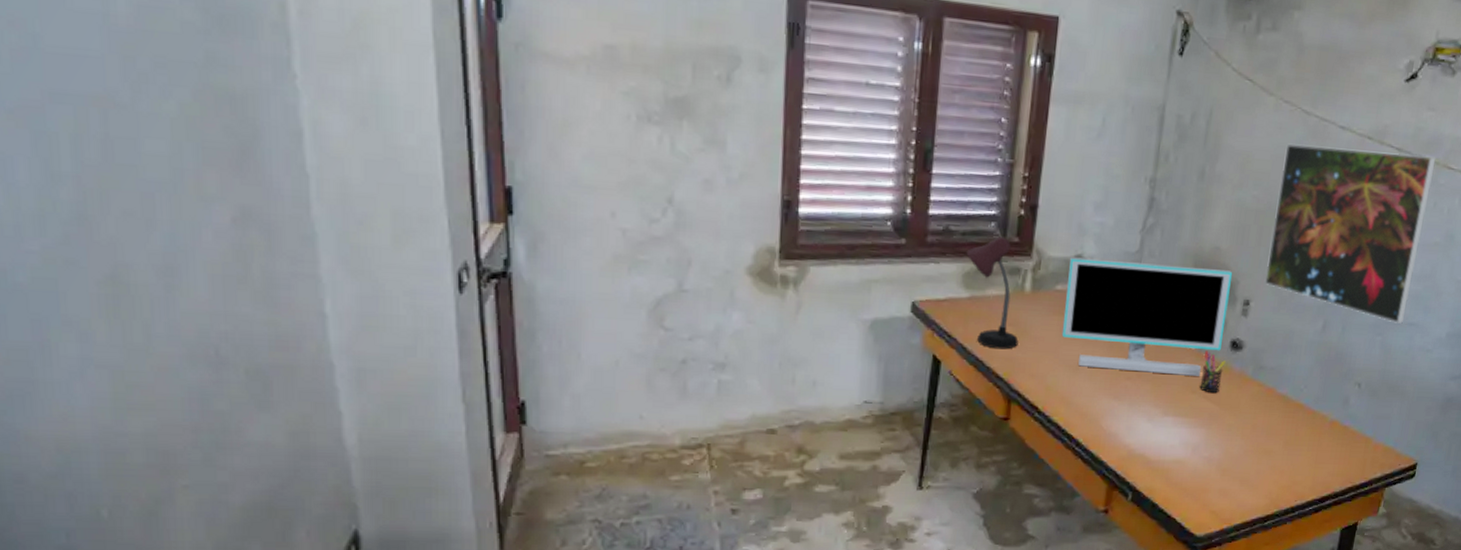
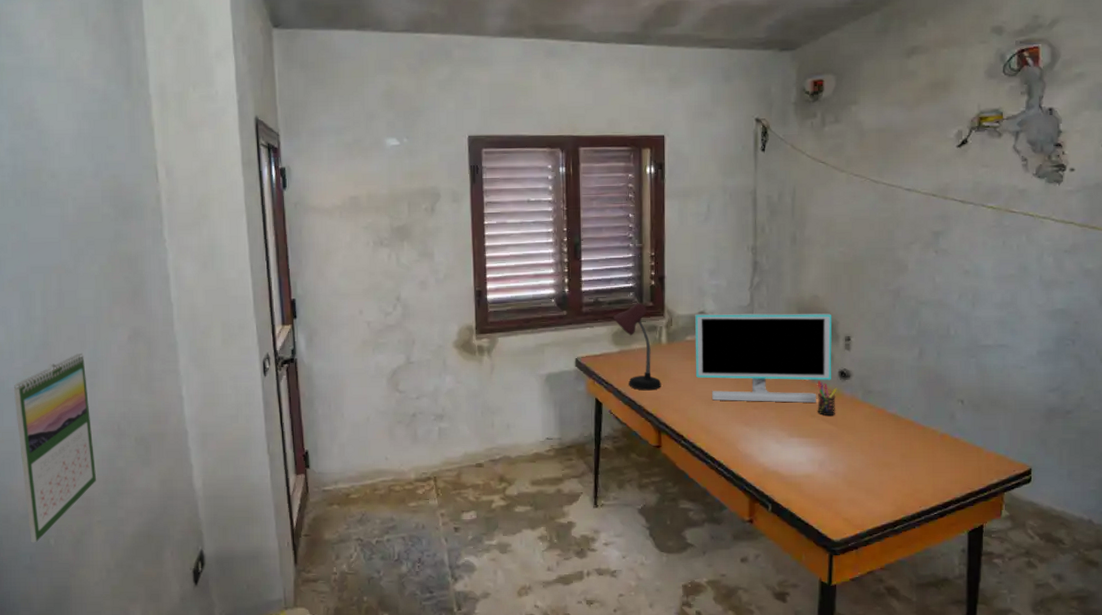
calendar: none [25,236,181,514] -> present [14,352,97,543]
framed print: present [1265,144,1436,325] -> none [860,203,998,347]

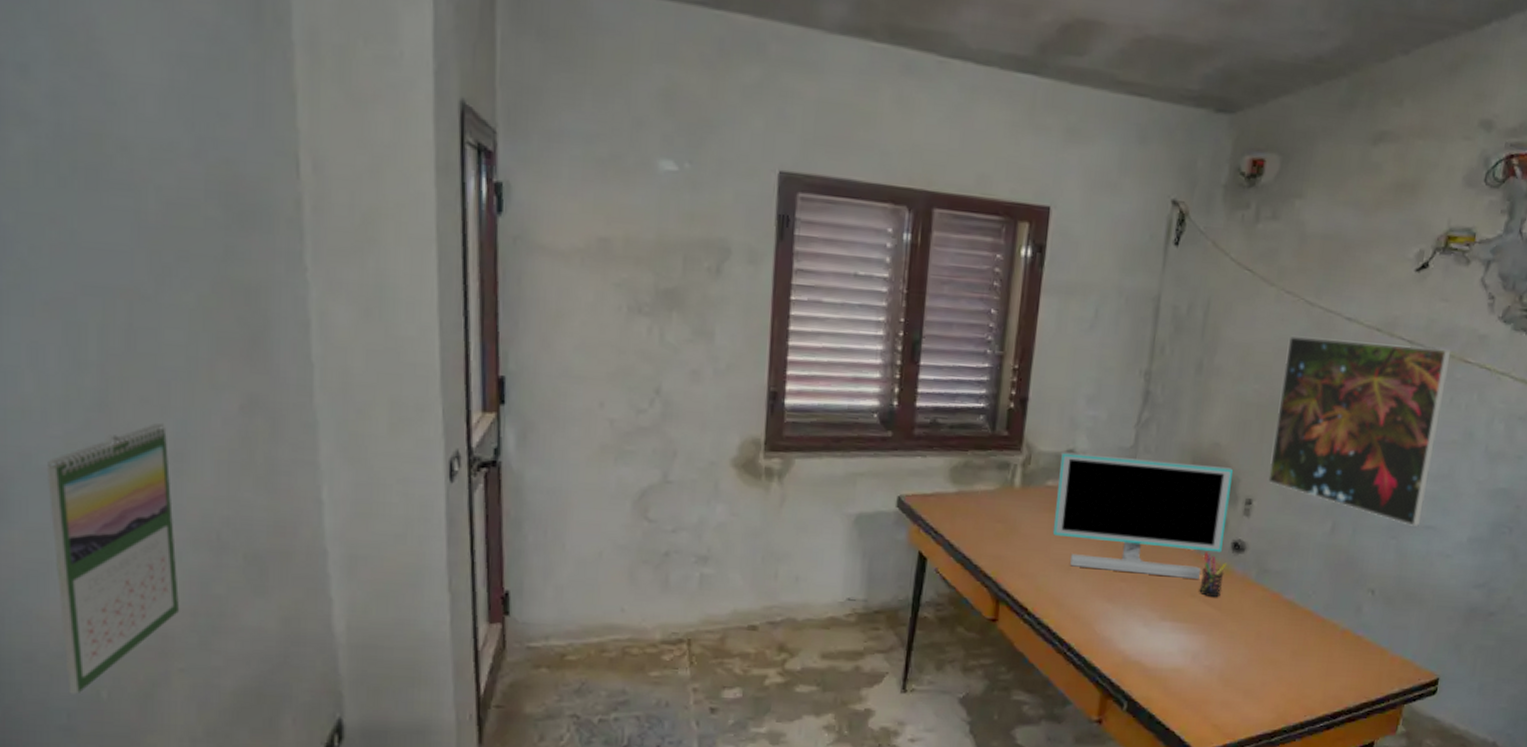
desk lamp: present [613,303,661,391] -> none [954,430,1008,547]
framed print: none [860,203,998,347] -> present [1268,336,1451,528]

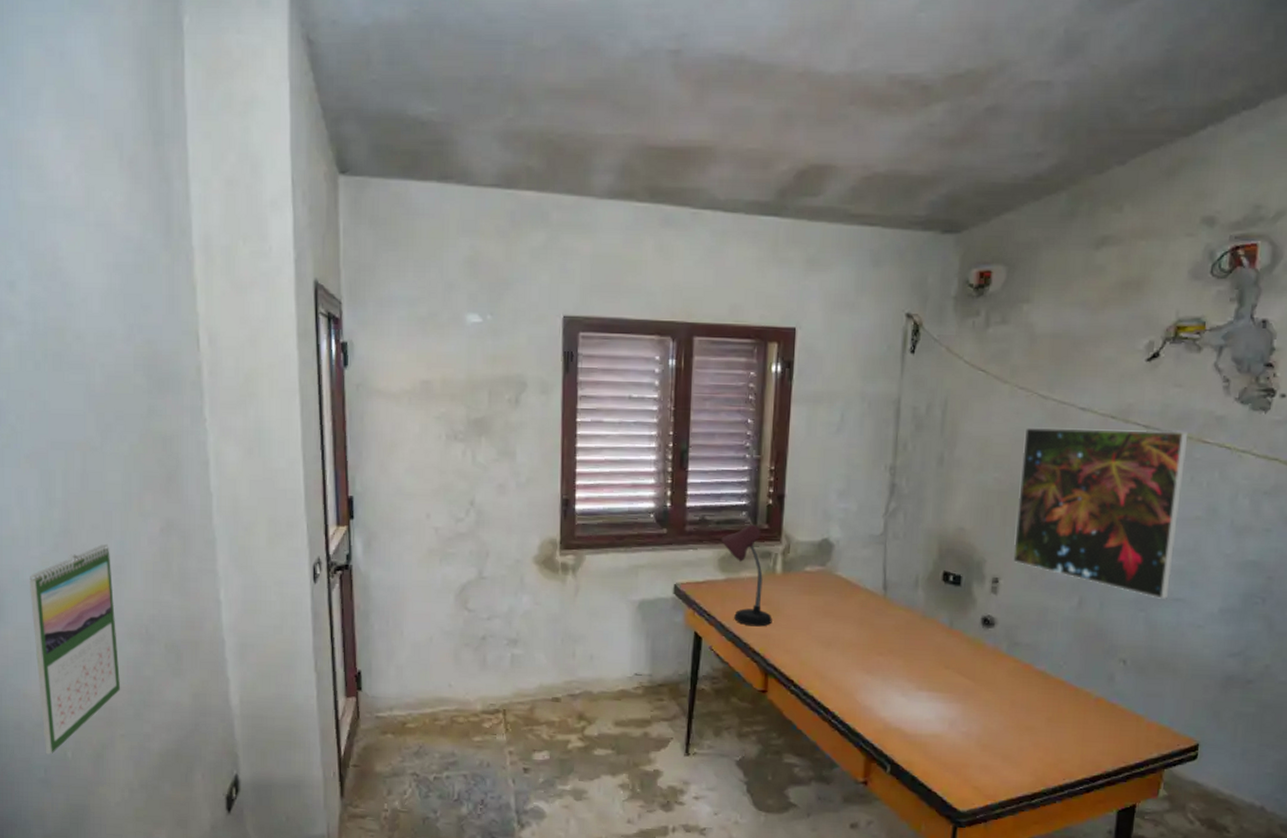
desk lamp: none [954,430,1008,547] -> present [721,524,773,627]
monitor: present [1052,452,1234,579] -> none [813,541,979,652]
pen holder: present [1199,552,1227,598] -> none [953,627,978,669]

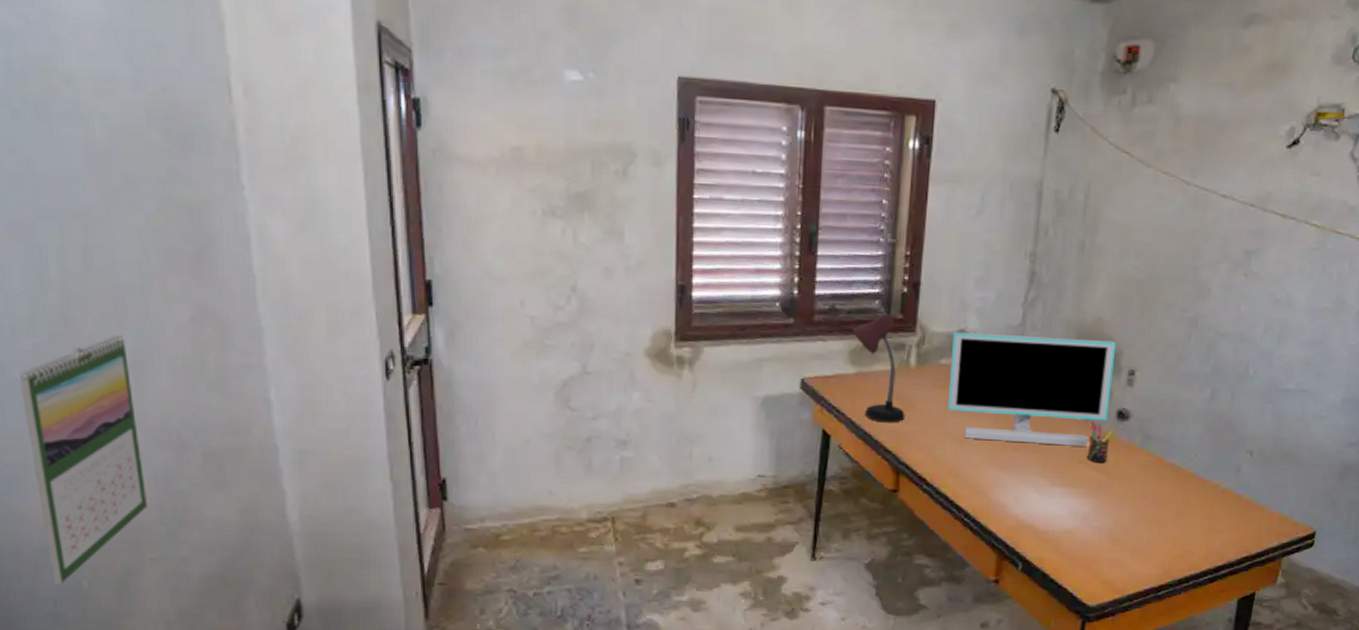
monitor: none [813,541,979,652] -> present [947,332,1117,446]
pen holder: none [953,627,978,669] -> present [1087,421,1112,464]
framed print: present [1012,427,1189,600] -> none [1149,214,1323,392]

